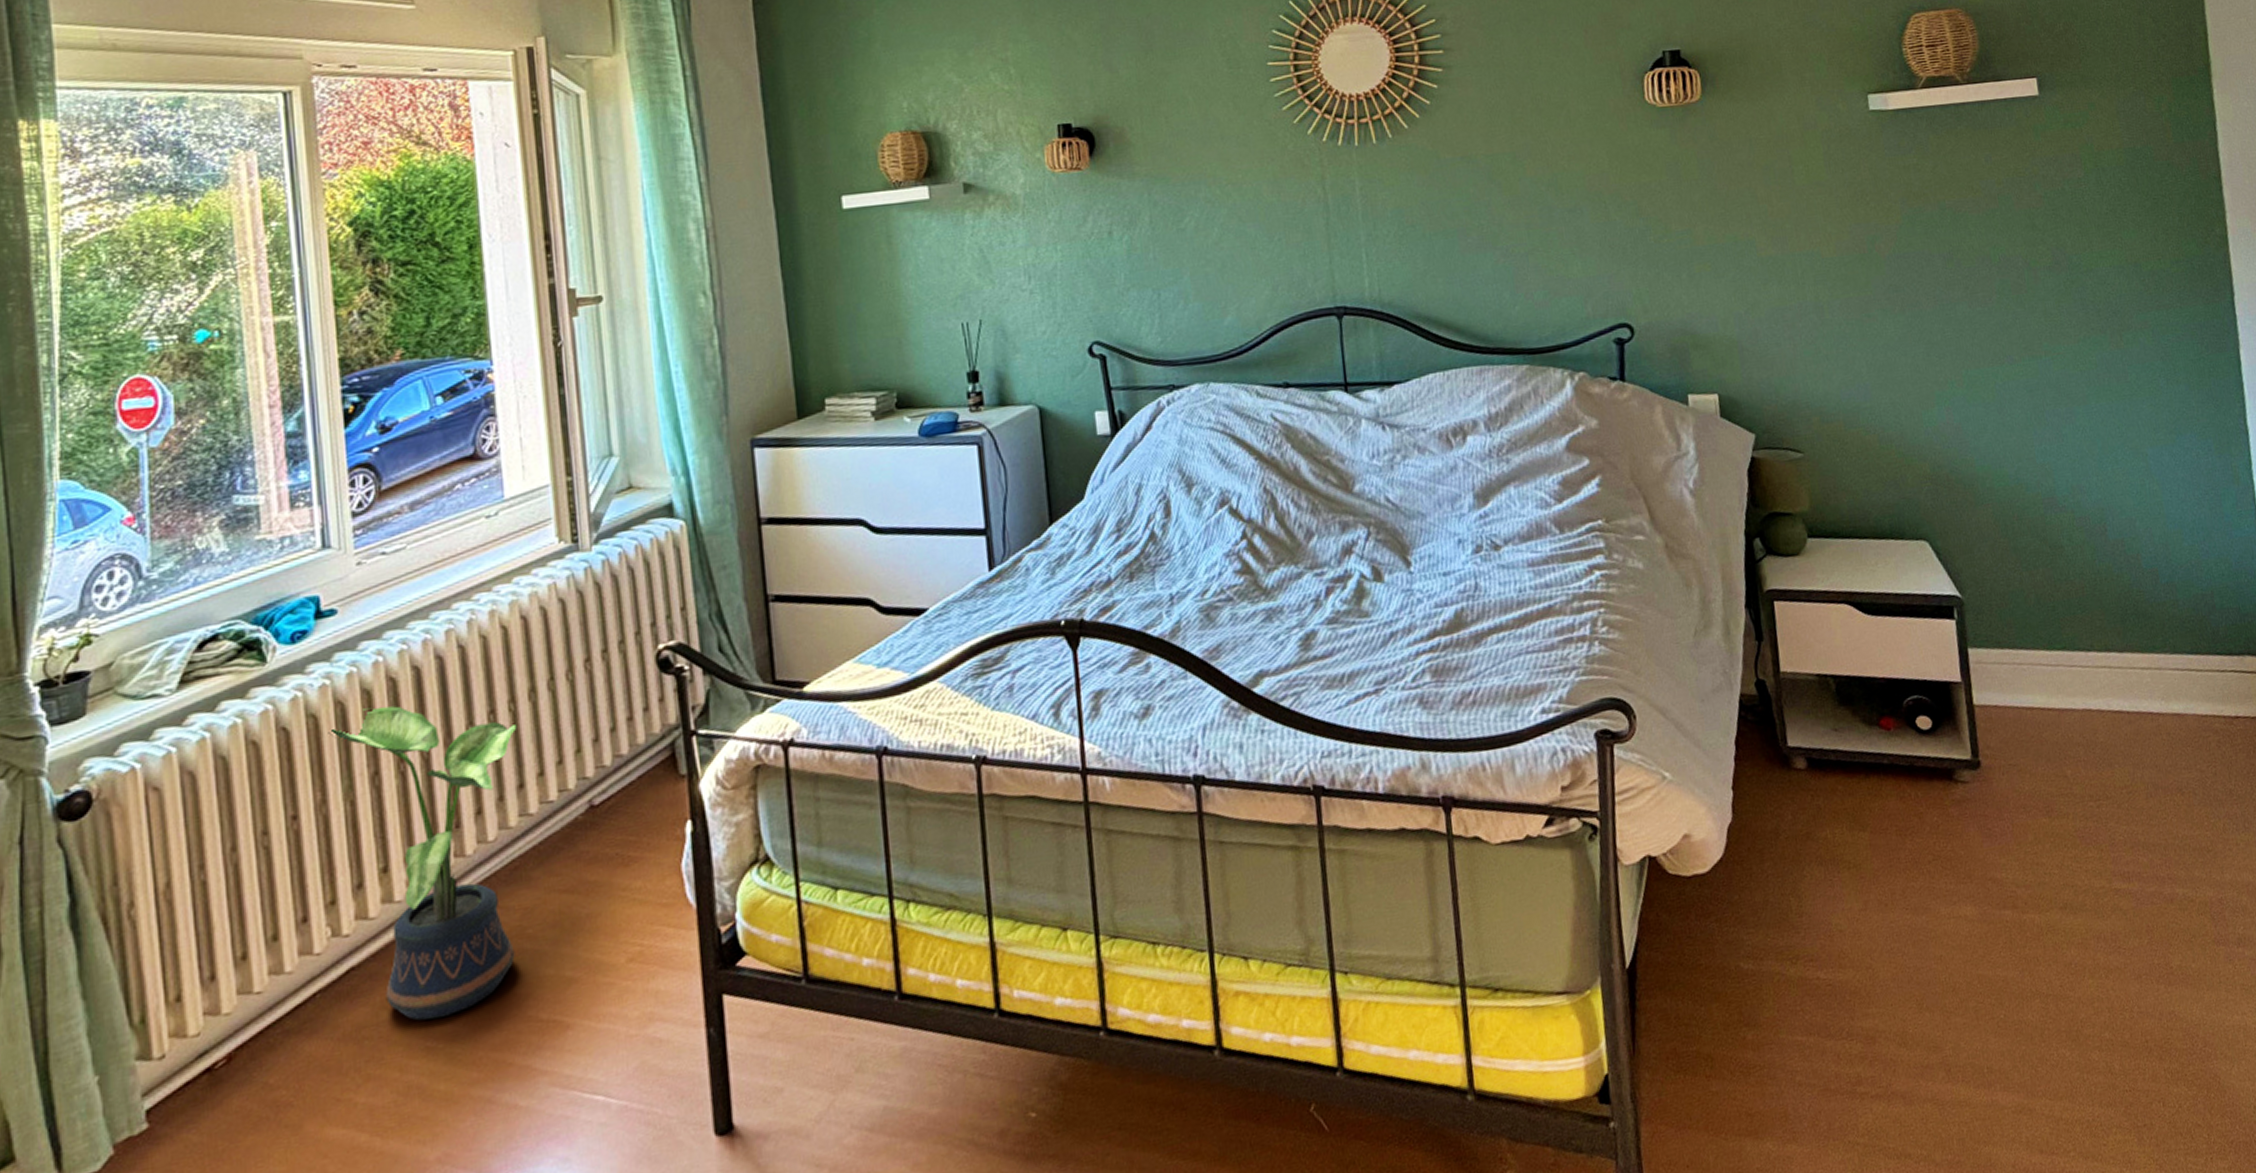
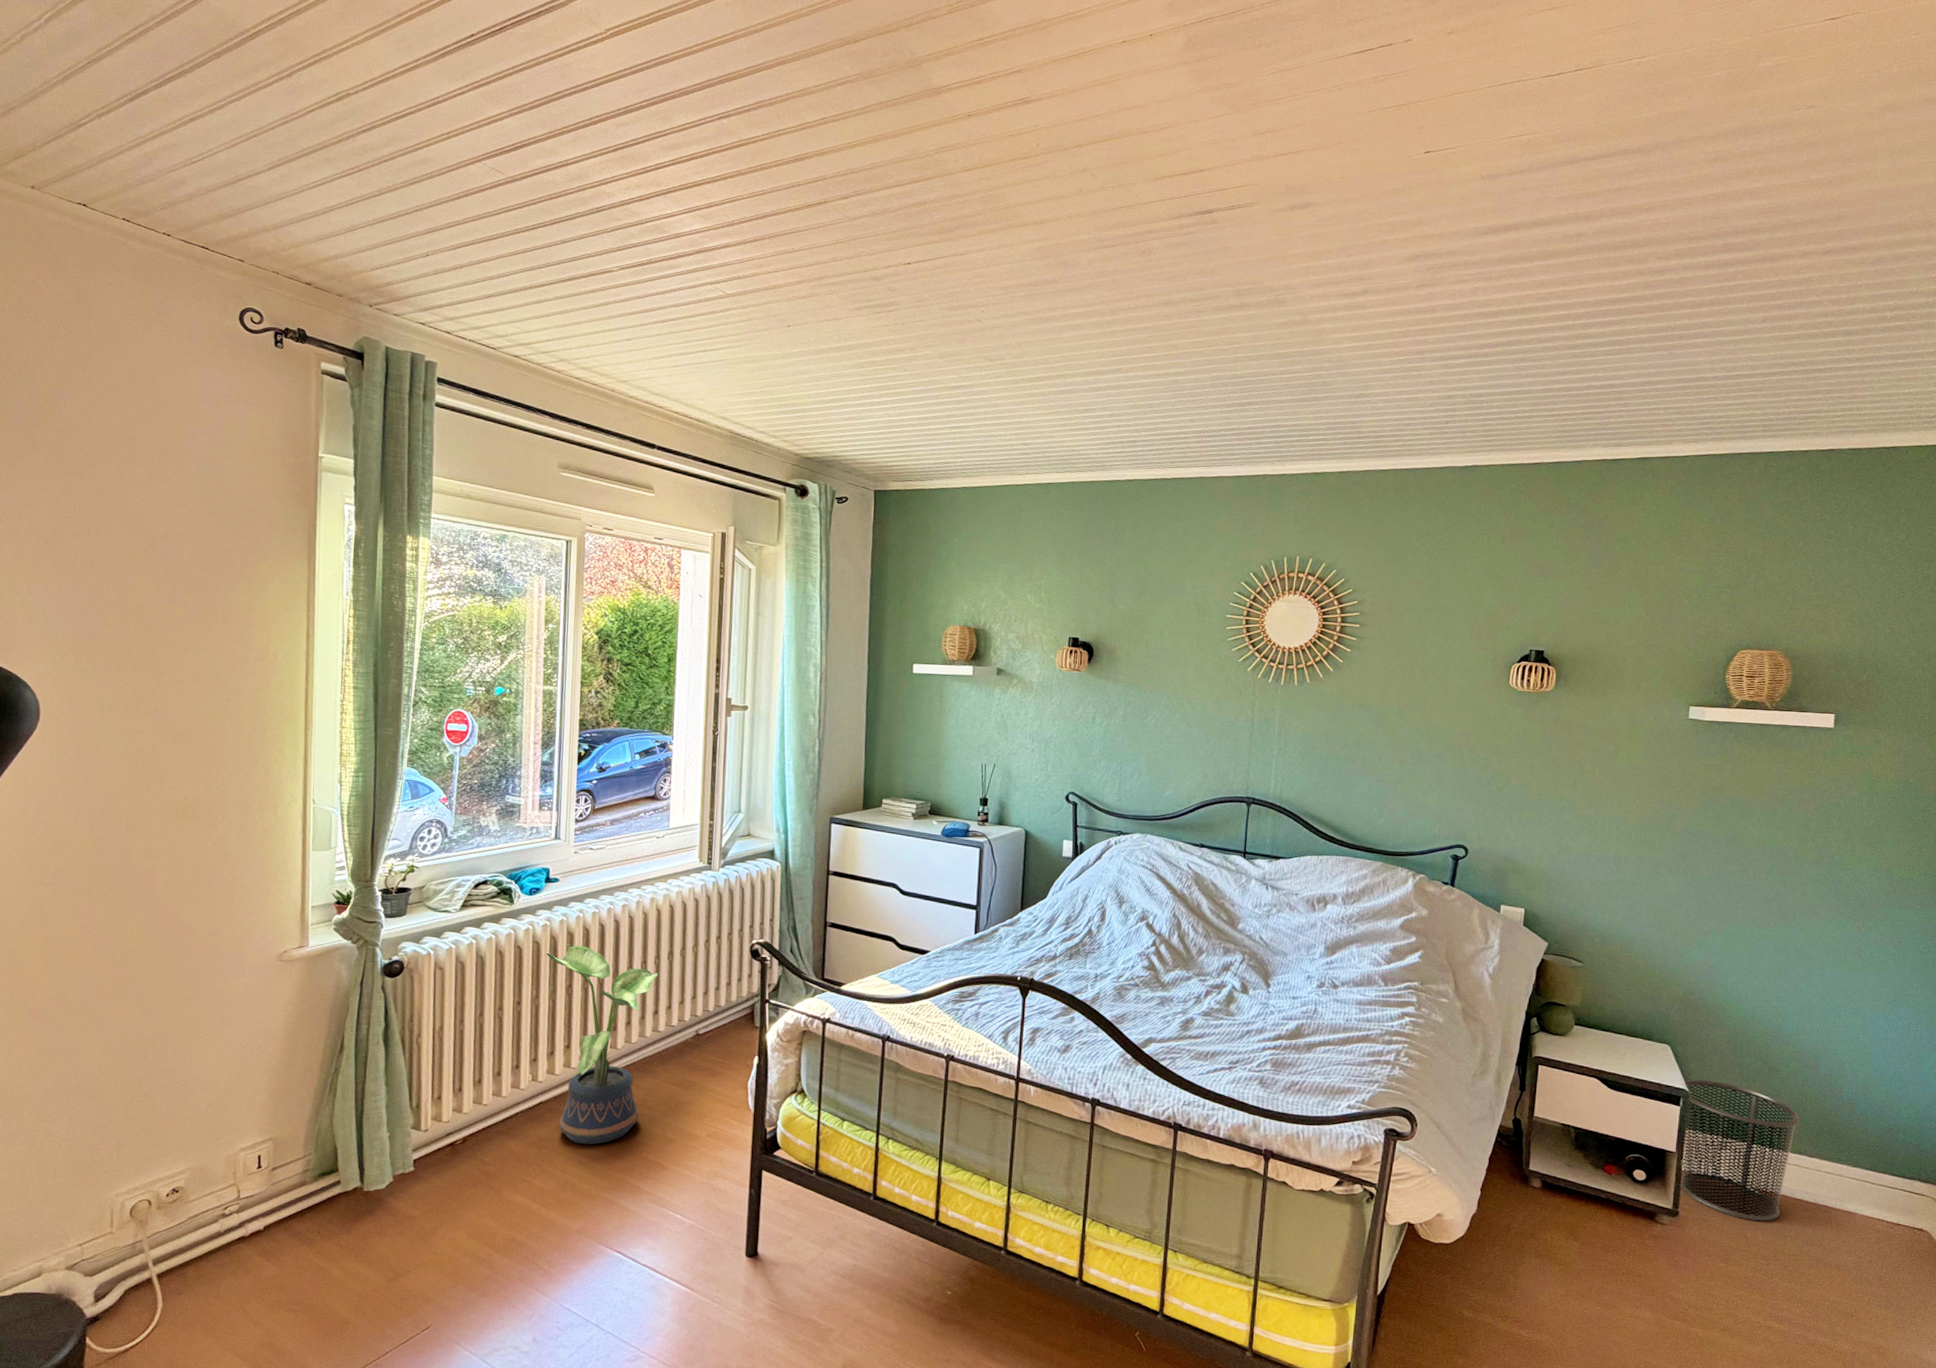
waste bin: none [1956,576,2100,753] -> present [1678,1080,1799,1221]

